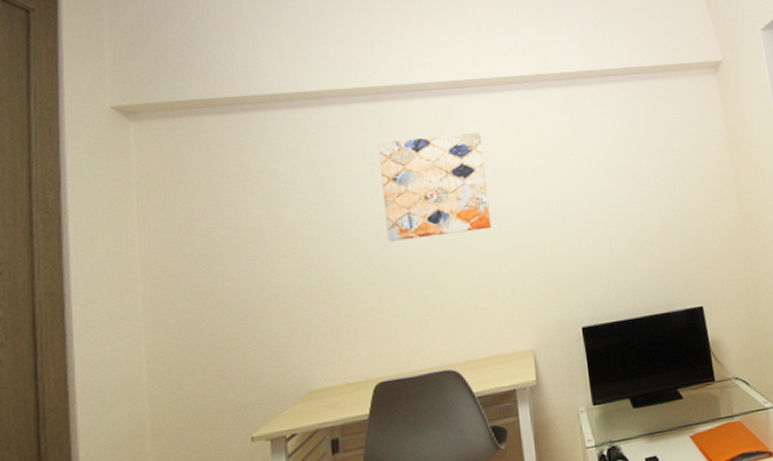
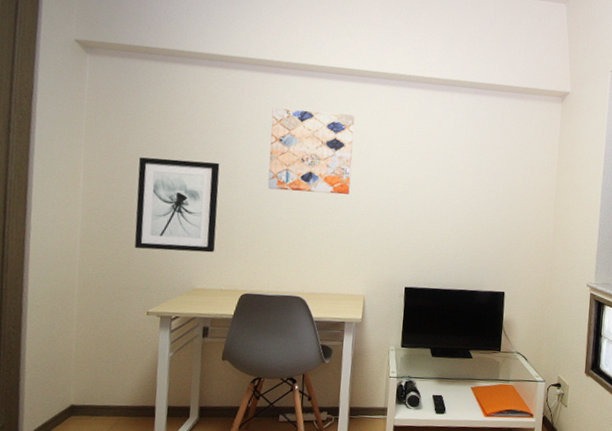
wall art: none [214,222,332,356] -> present [134,157,220,253]

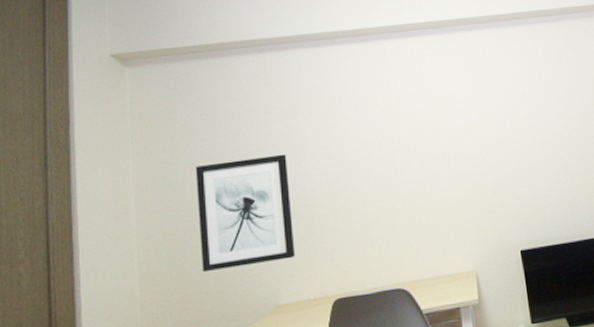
wall art: present [267,108,355,195] -> none [335,71,436,171]

